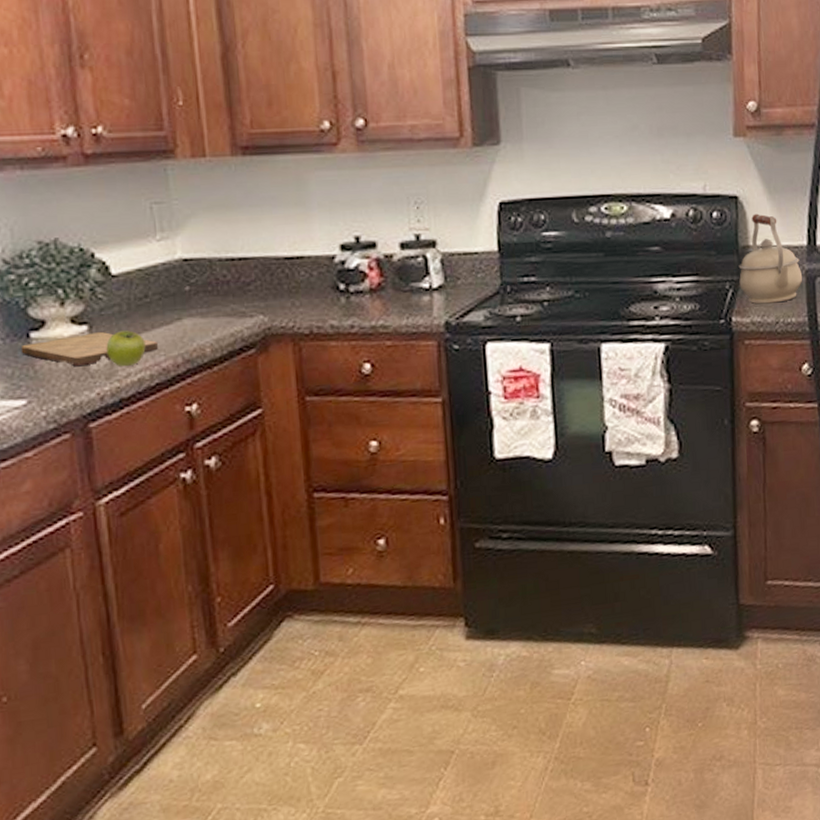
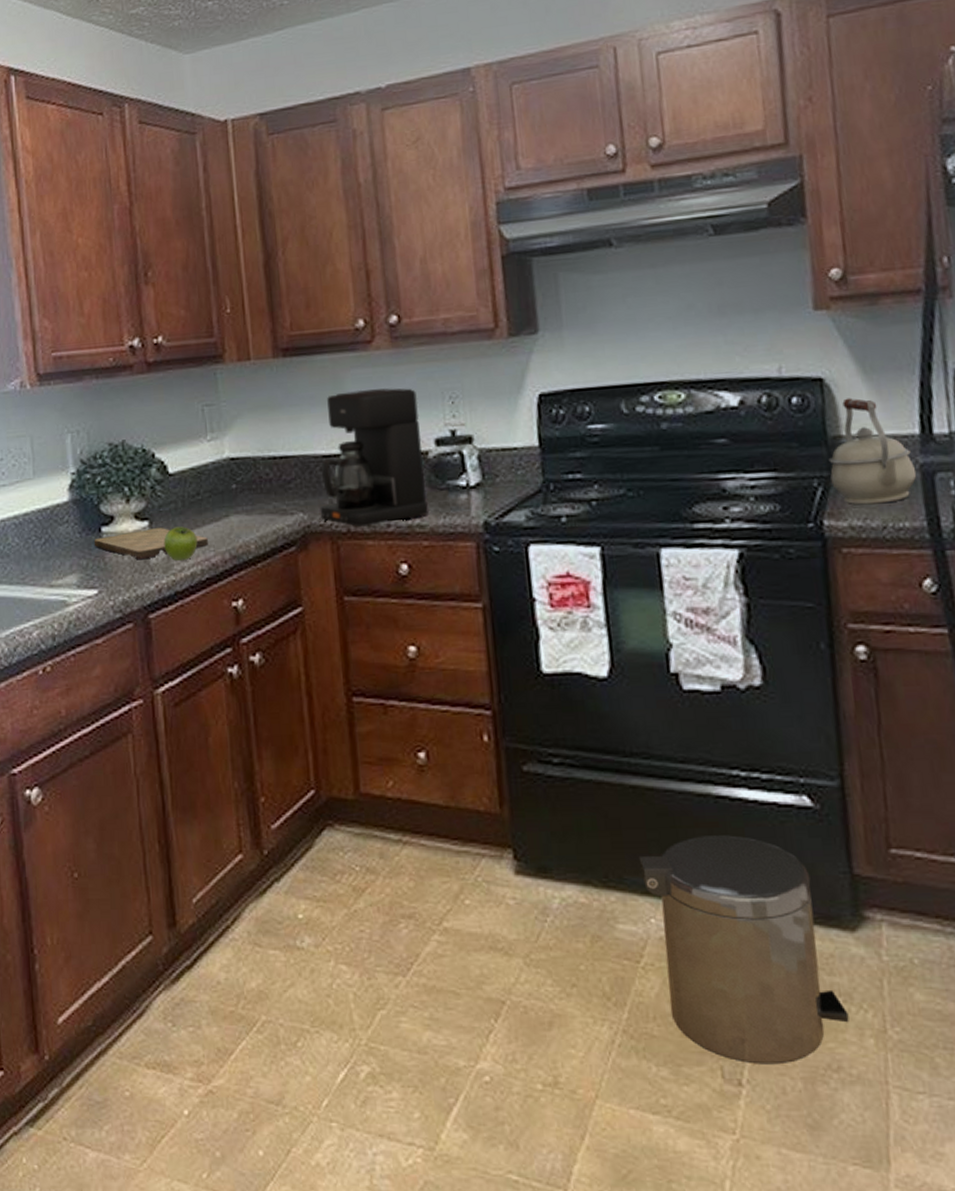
coffee maker: none [281,191,392,329] -> present [320,388,428,527]
trash can: none [573,584,731,766] -> present [638,835,850,1065]

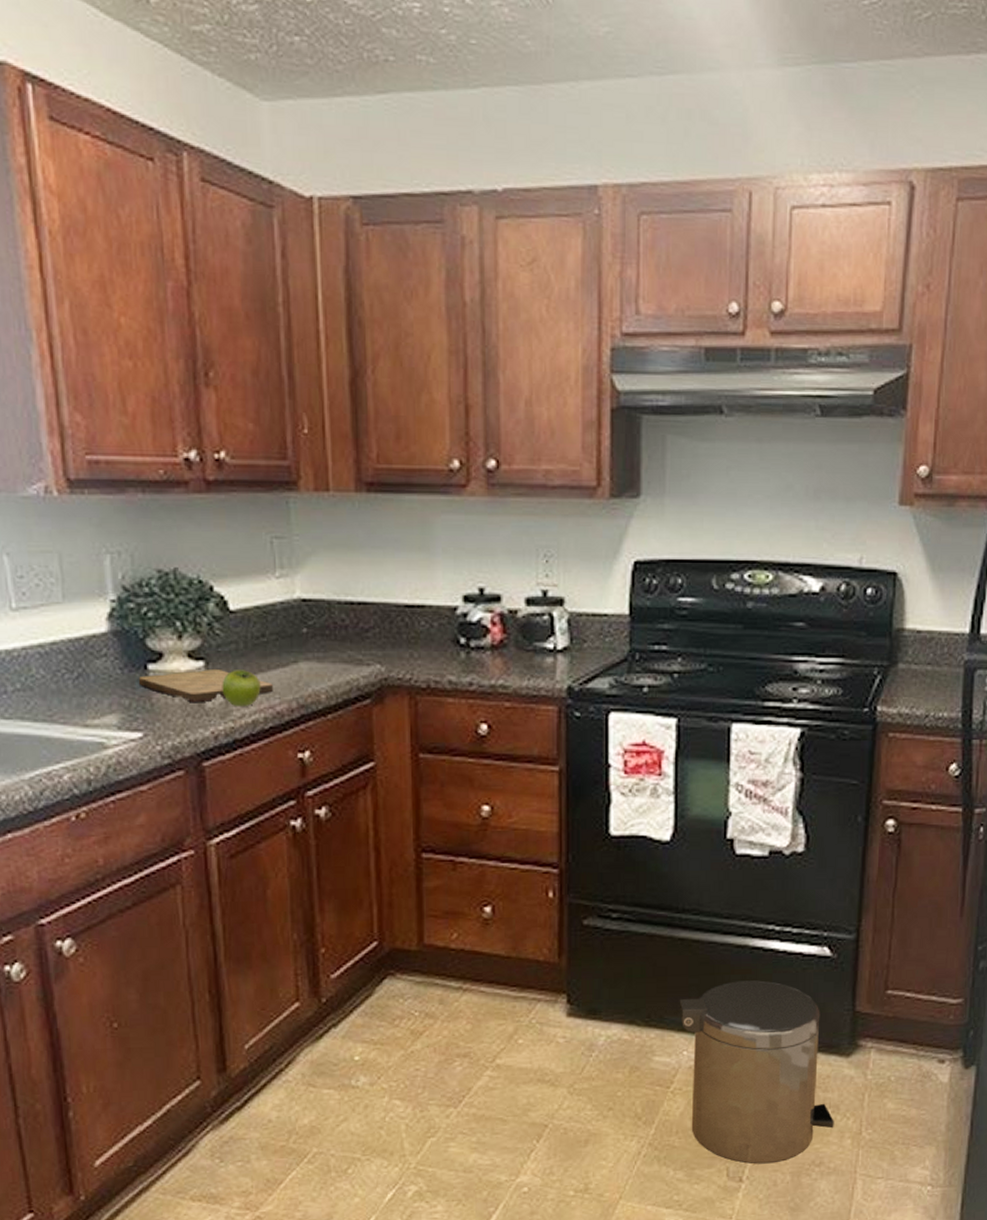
coffee maker: present [320,388,428,527] -> none [399,537,513,683]
kettle: present [828,398,917,505] -> none [889,593,961,694]

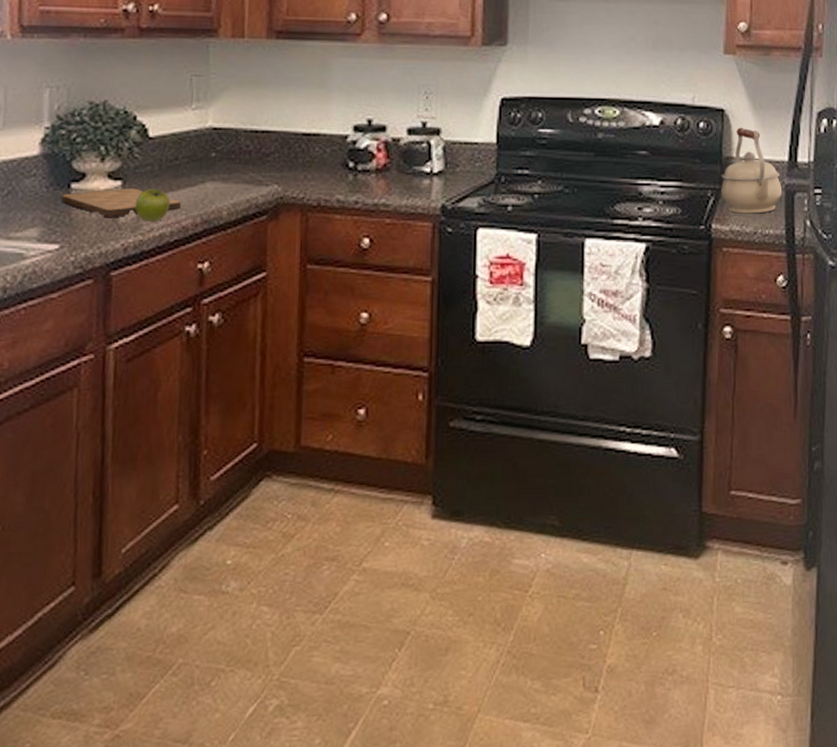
trash can: present [679,980,834,1164] -> none [537,481,686,673]
kettle: none [889,593,961,694] -> present [721,127,783,214]

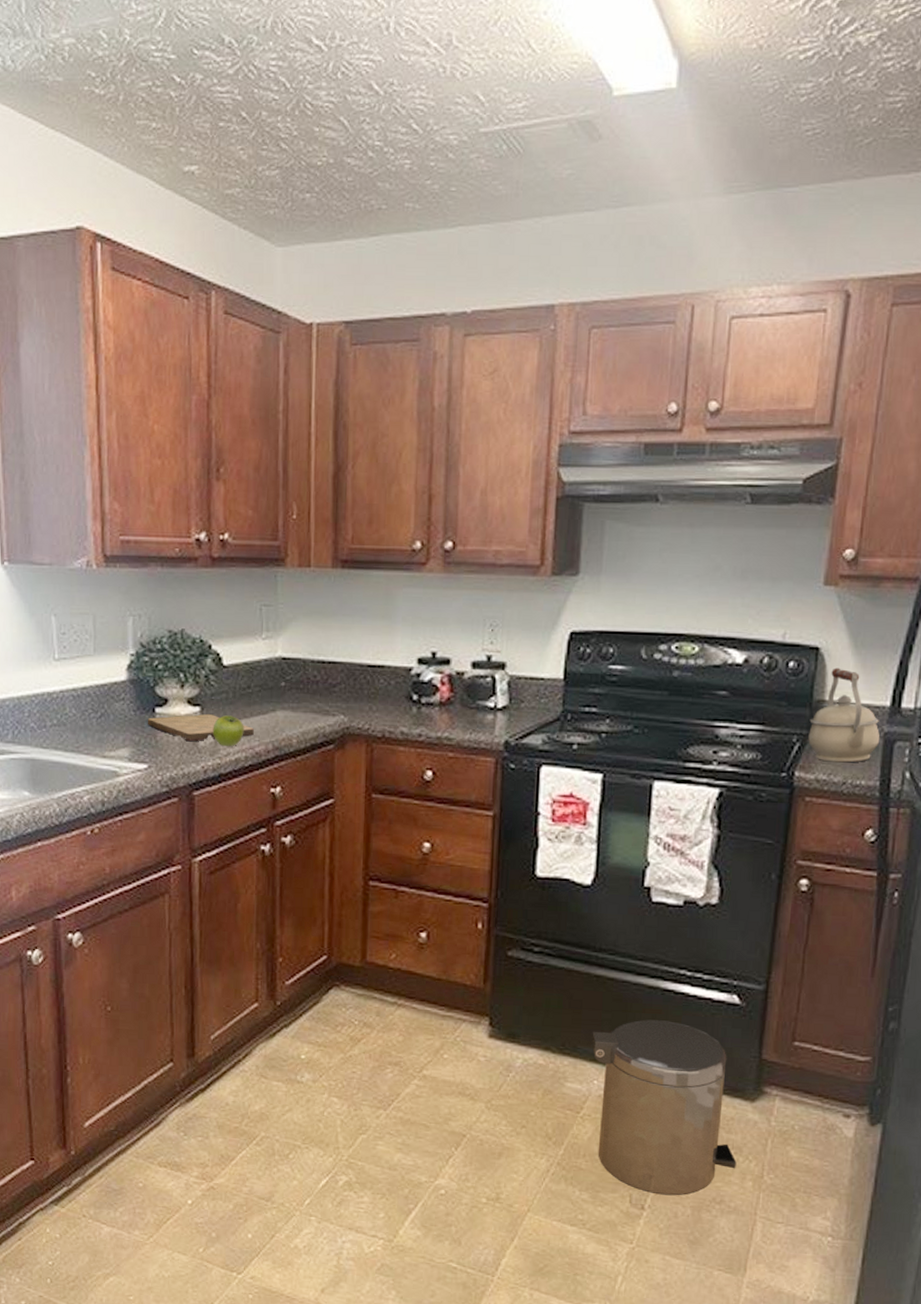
trash can: none [537,481,686,673] -> present [591,1019,737,1195]

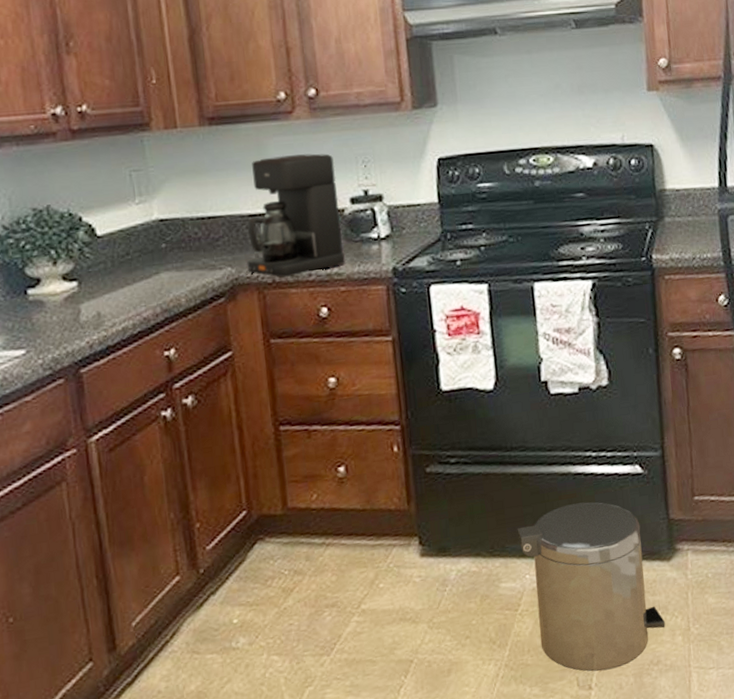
cutting board: present [147,713,254,742] -> none [19,286,139,319]
fruit: present [213,715,244,747] -> none [94,285,129,318]
coffee maker: none [359,608,462,734] -> present [247,153,345,278]
kettle: present [808,667,880,763] -> none [656,160,716,242]

